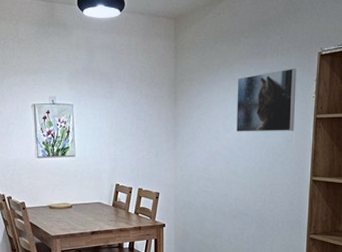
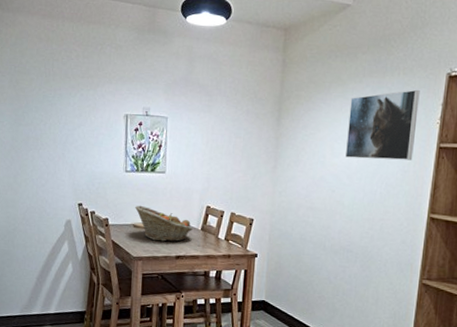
fruit basket: none [49,187,105,220] -> present [135,205,193,242]

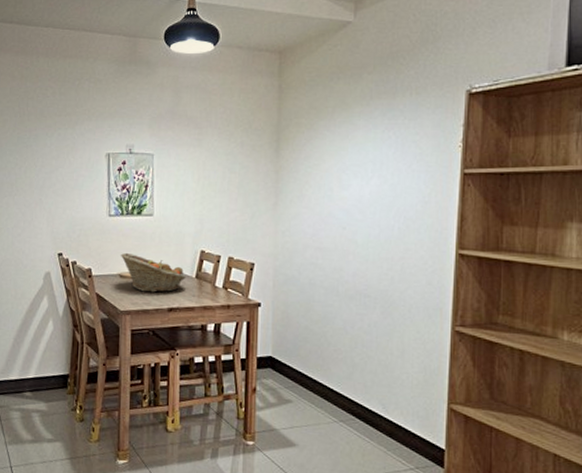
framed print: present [346,89,420,161] -> none [356,110,437,191]

